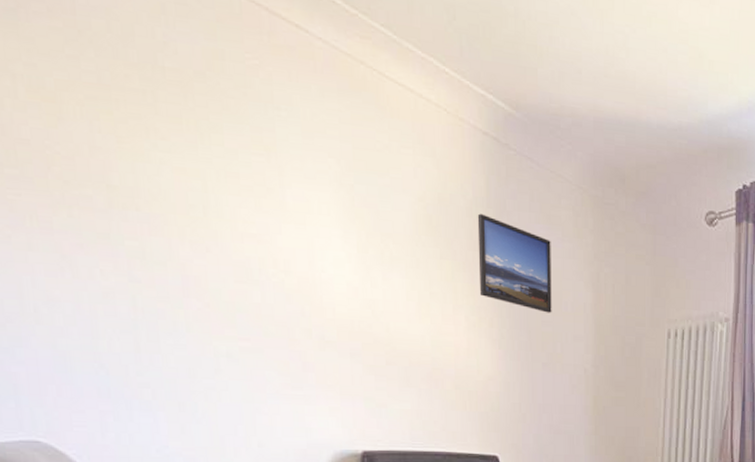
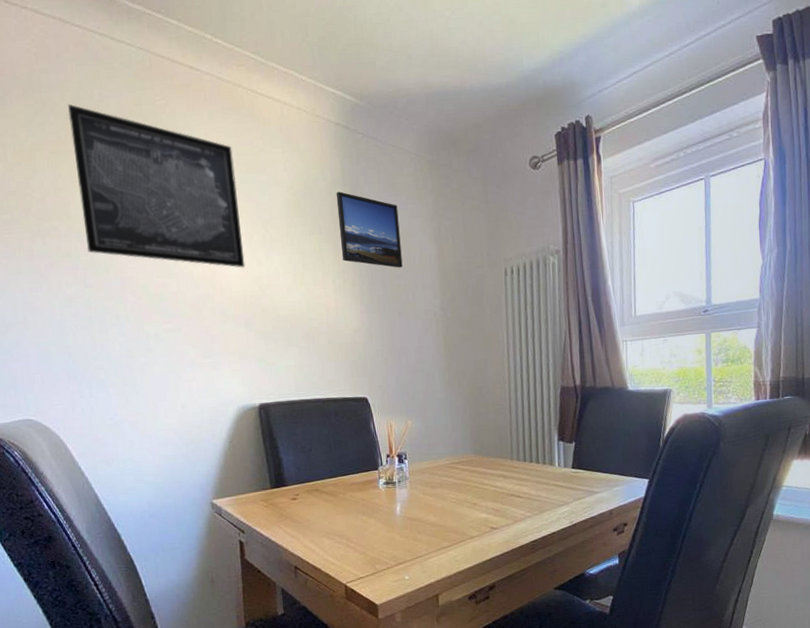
wall art: none [115,38,355,286] -> present [68,103,245,268]

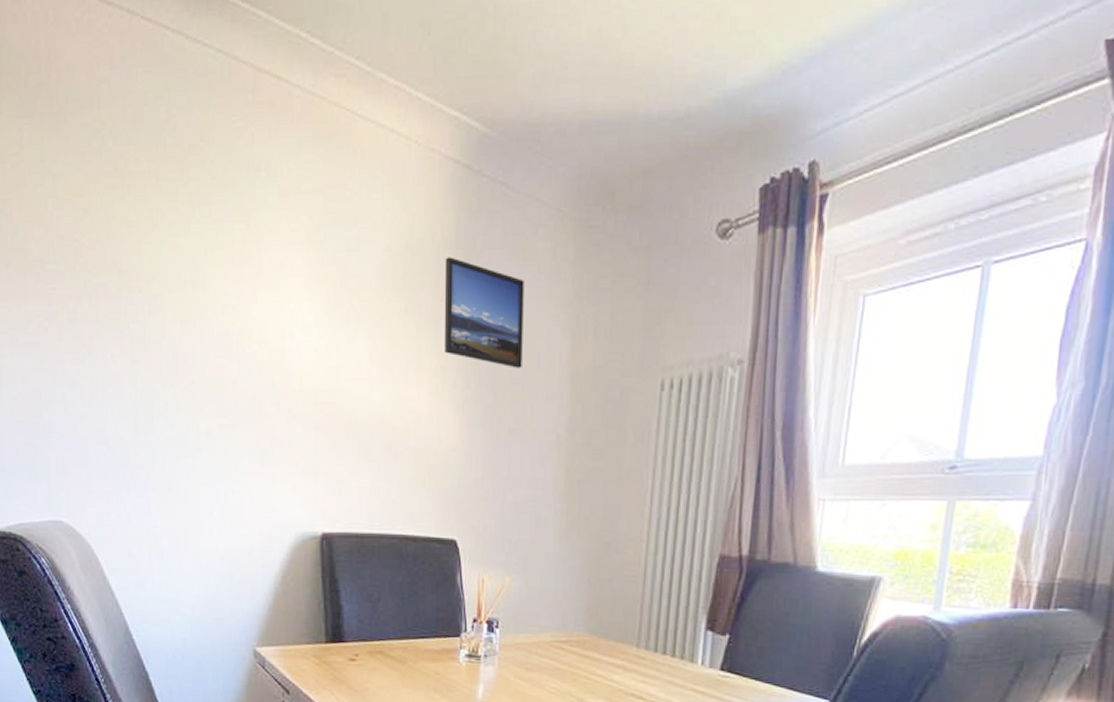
wall art: present [68,103,245,268] -> none [128,123,322,353]

